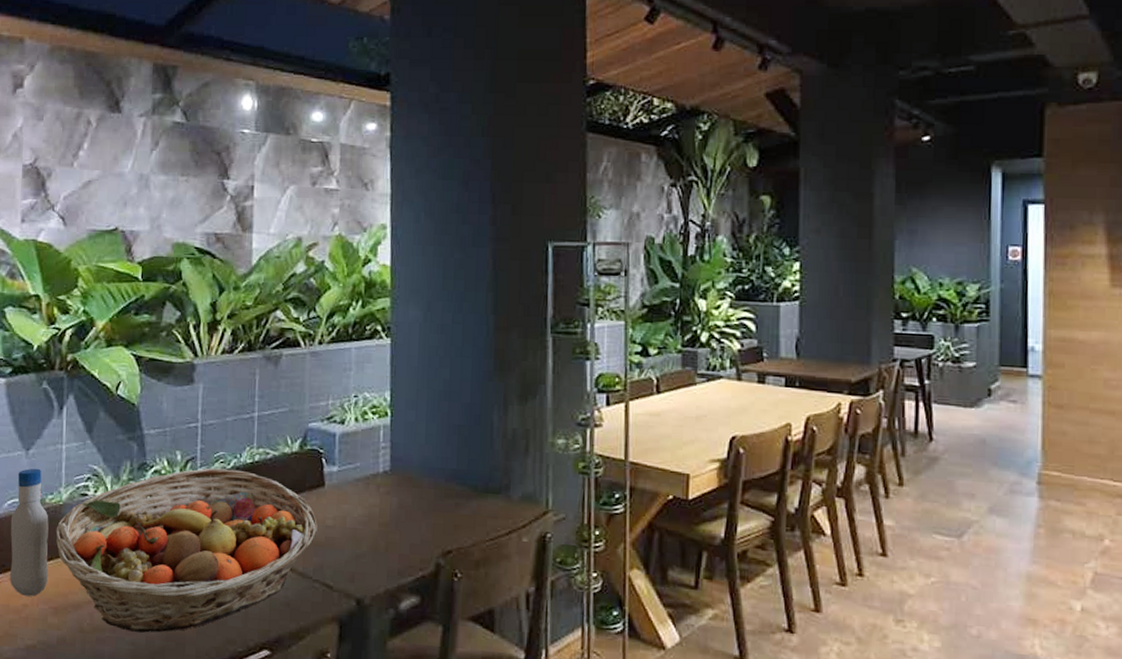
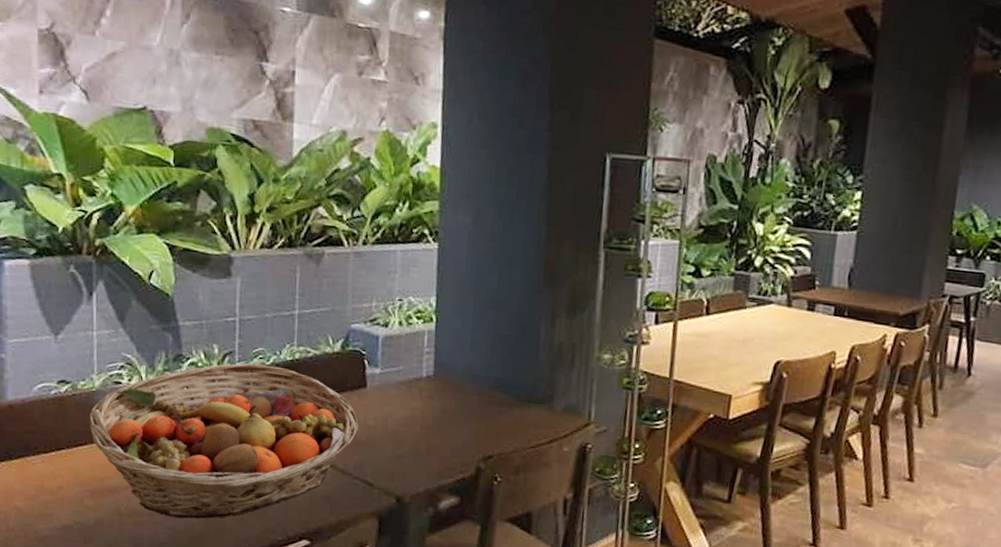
bottle: present [10,468,49,597] -> none [41,353,83,479]

